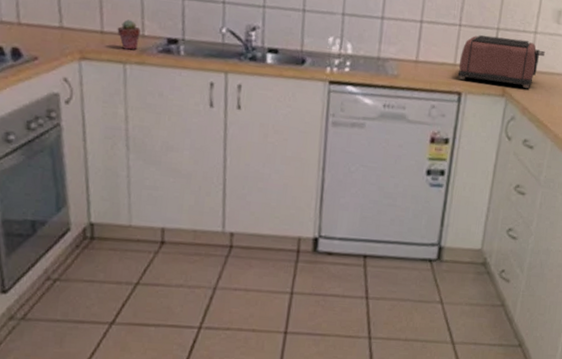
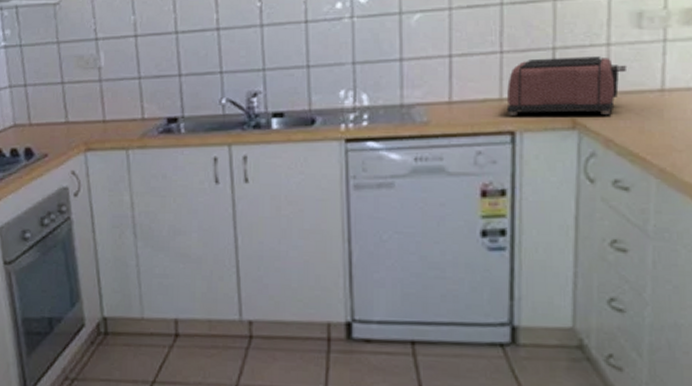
potted succulent: present [117,19,141,50] -> none [118,105,141,135]

